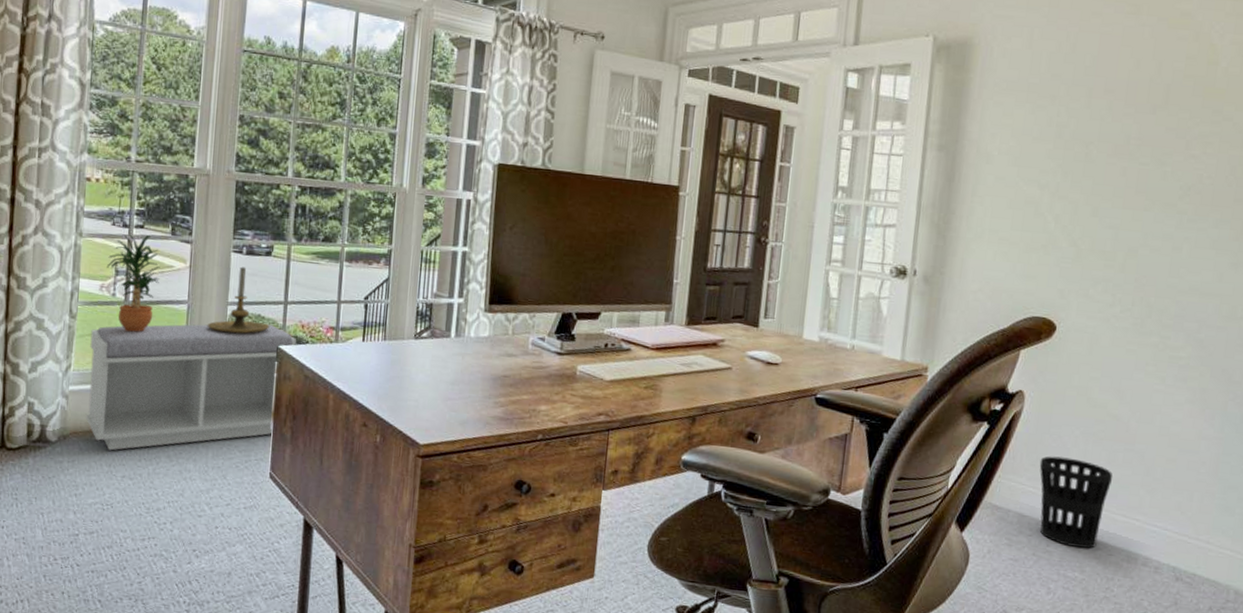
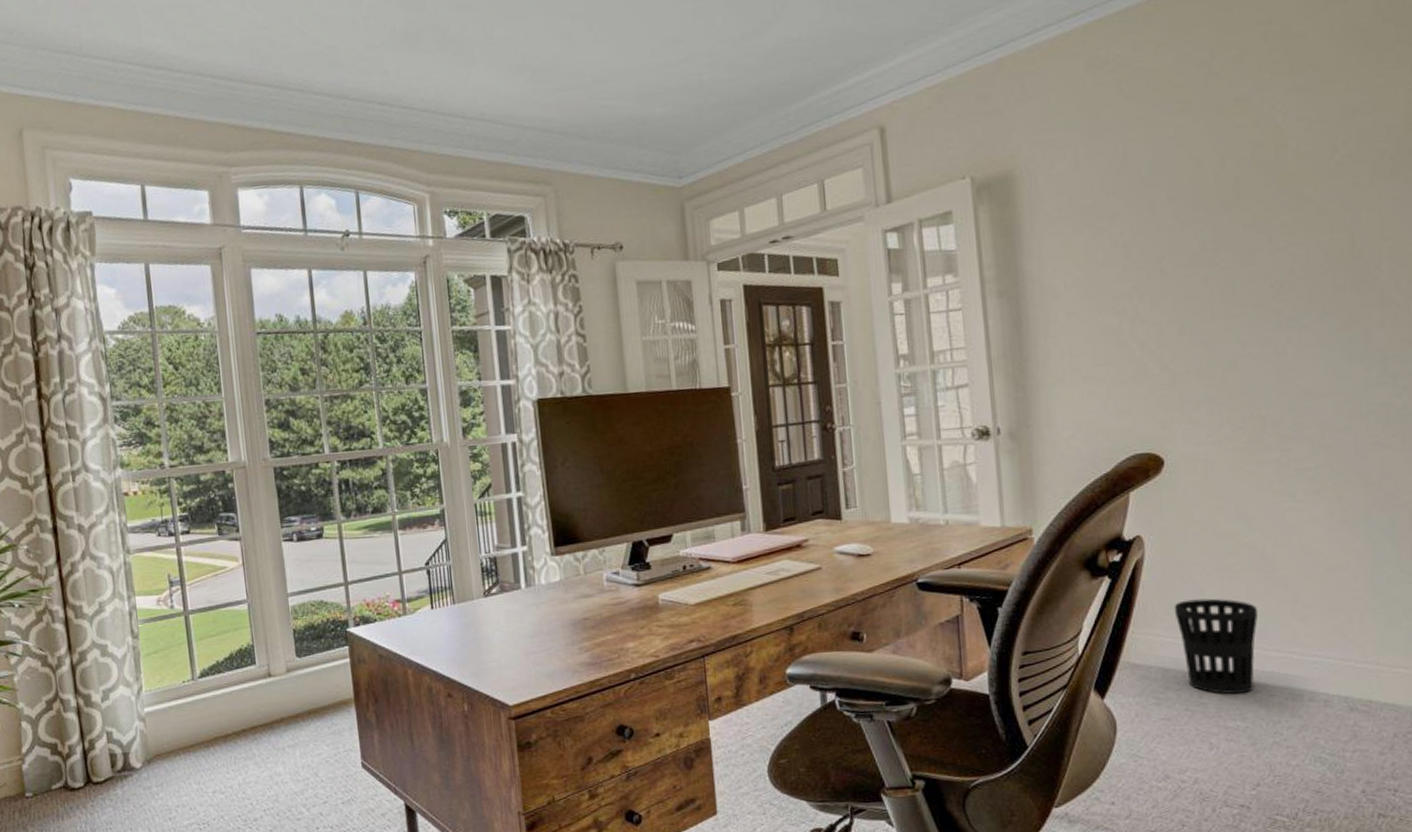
bench: present [85,324,296,451] -> none [156,609,364,768]
potted plant: present [106,233,160,332] -> none [159,540,215,642]
candle holder: present [207,266,270,334] -> none [270,554,334,626]

